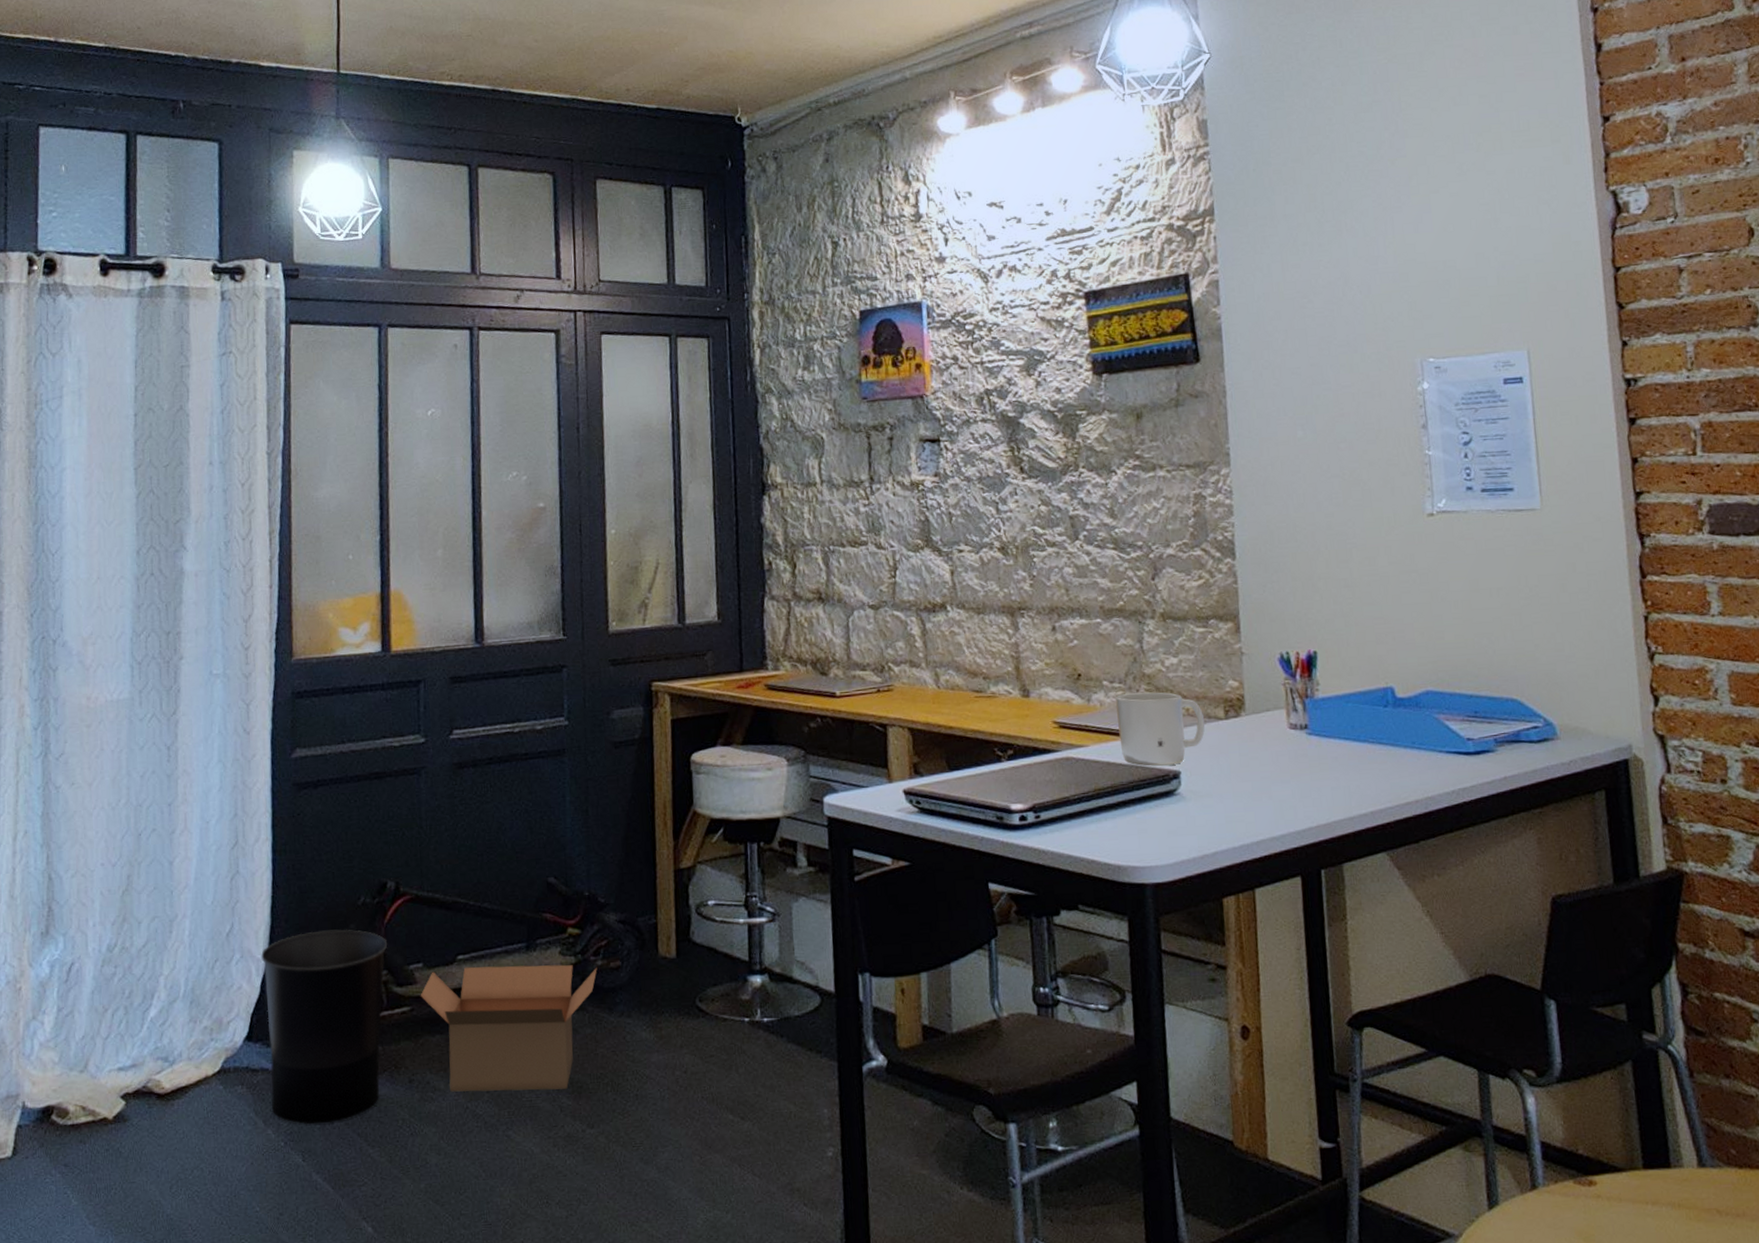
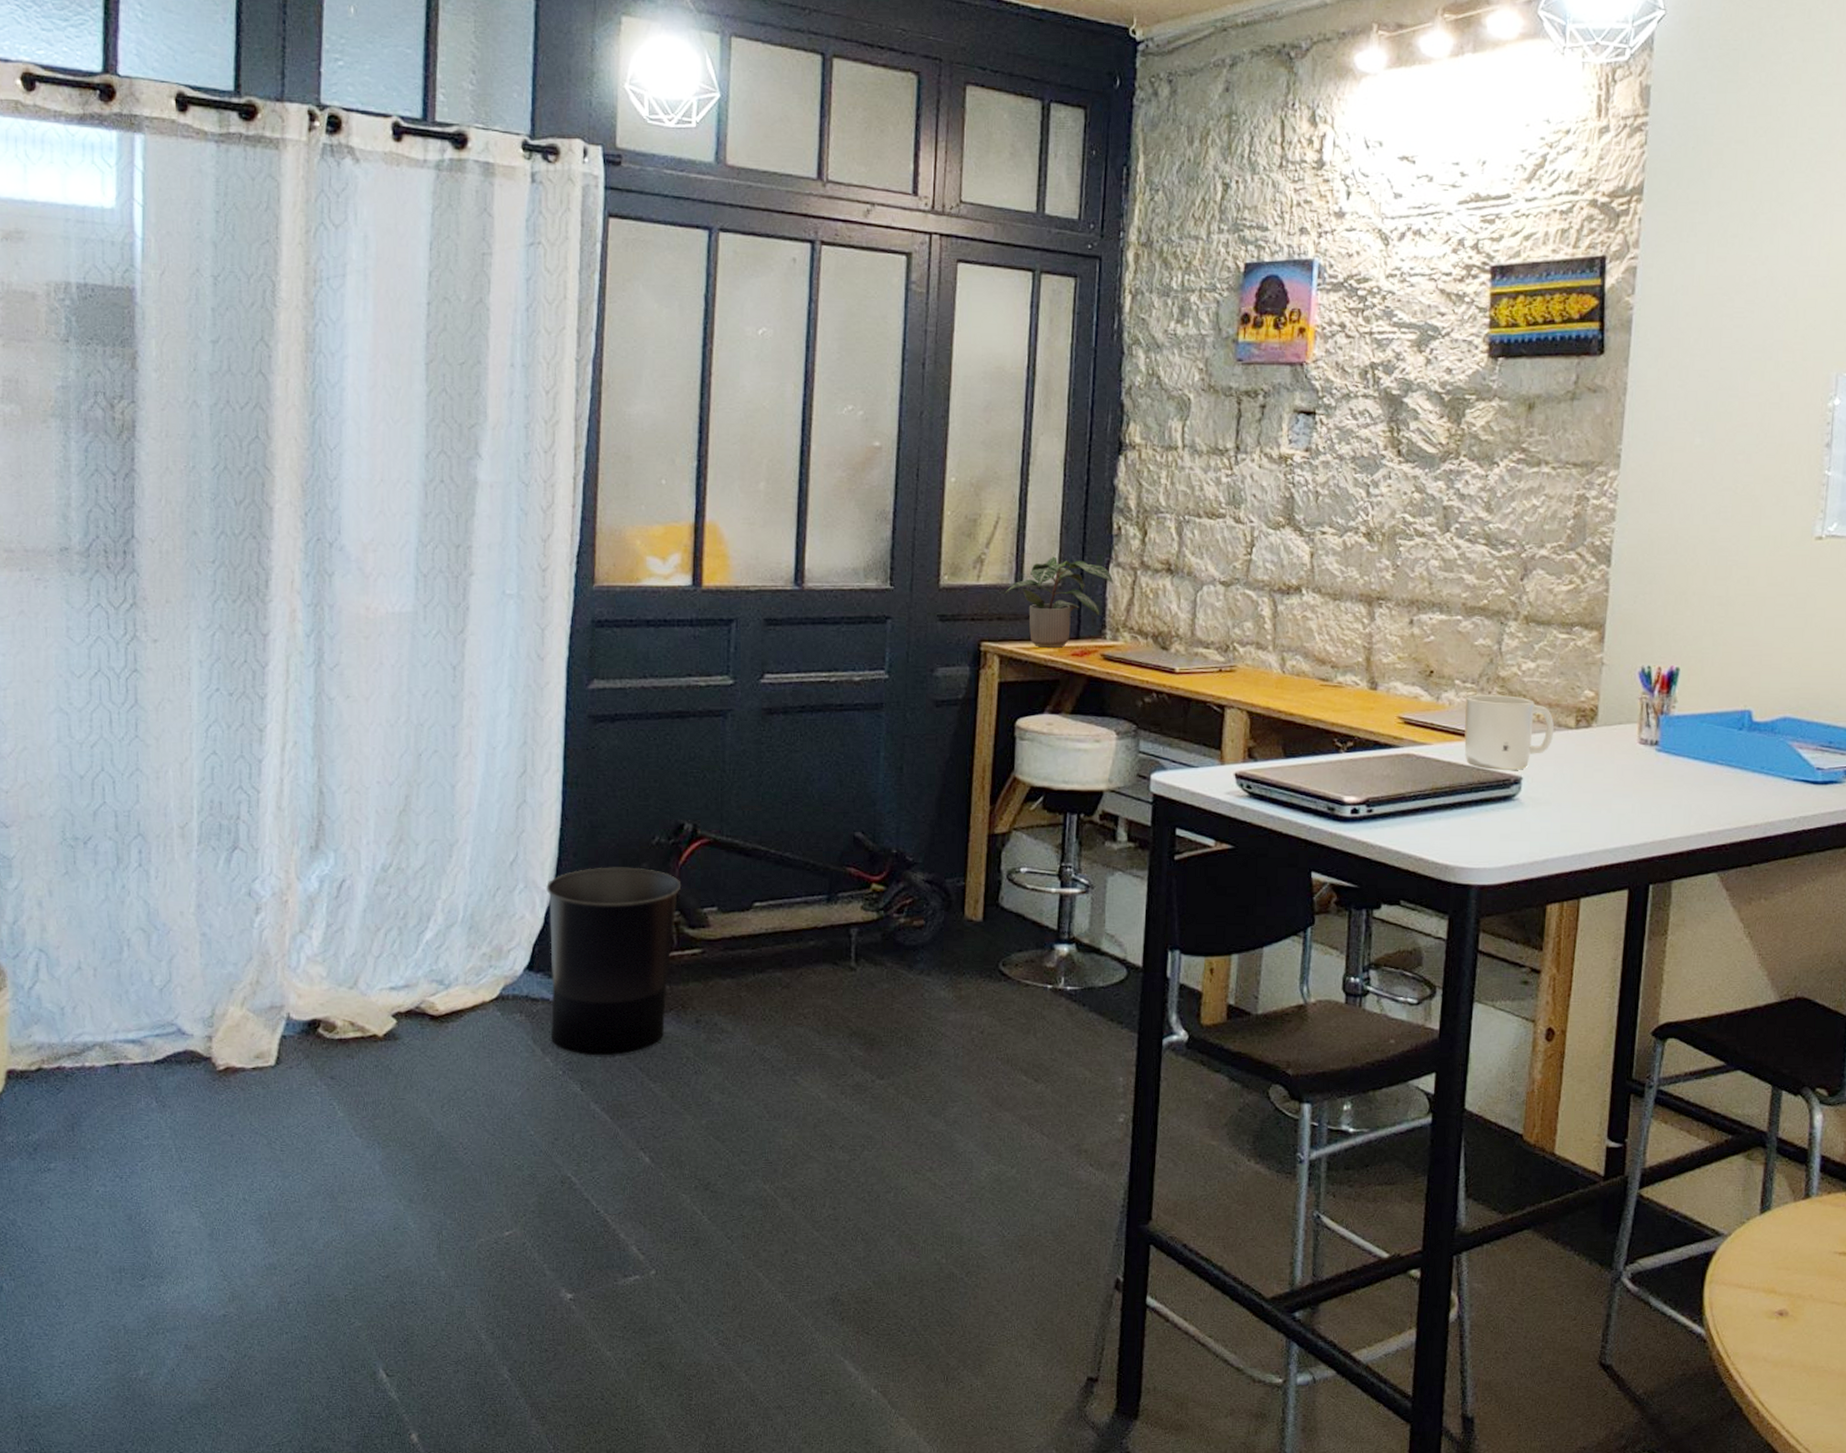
cardboard box: present [420,964,597,1092] -> none [712,914,900,1040]
potted plant: none [669,595,769,683] -> present [1004,556,1113,648]

